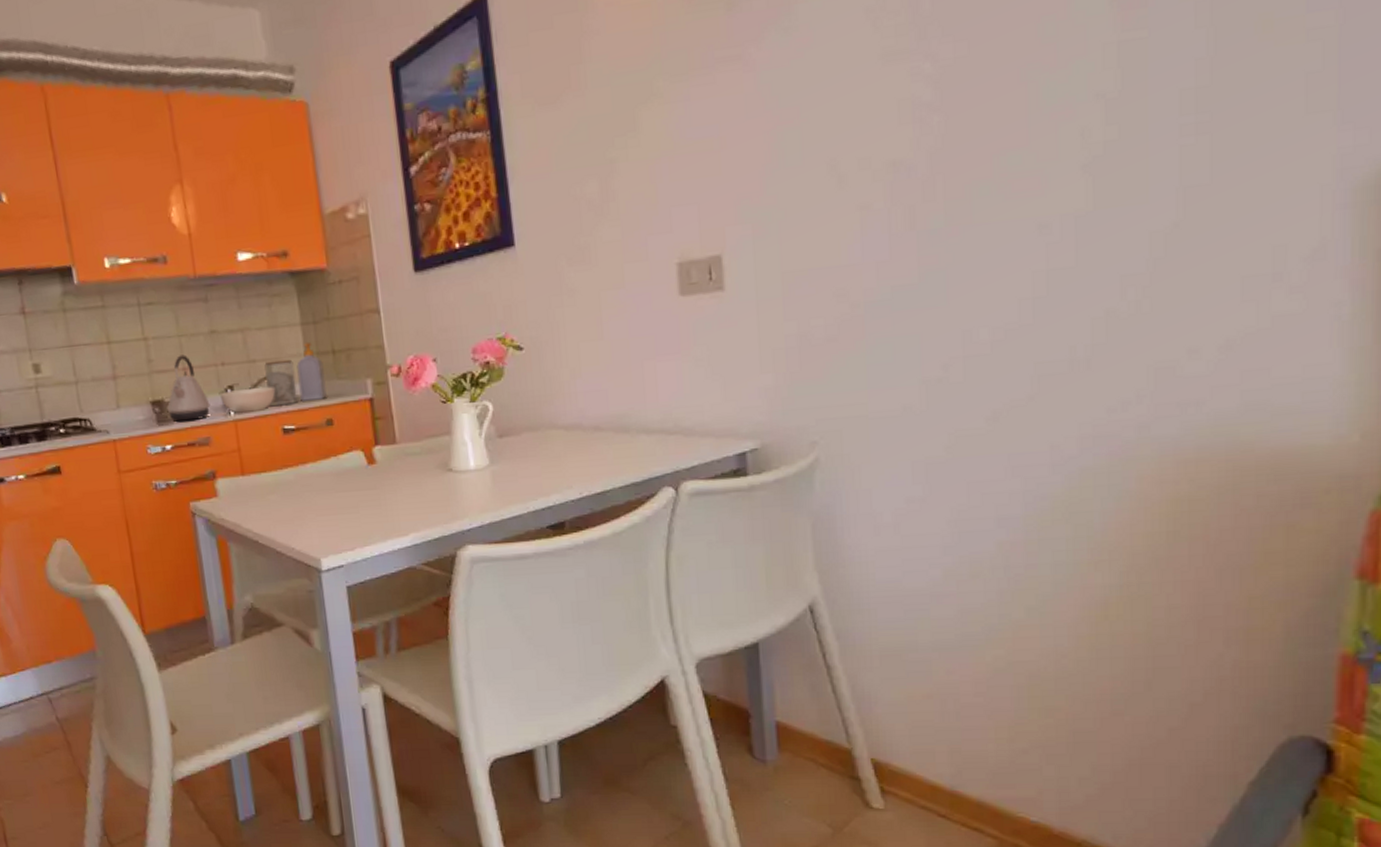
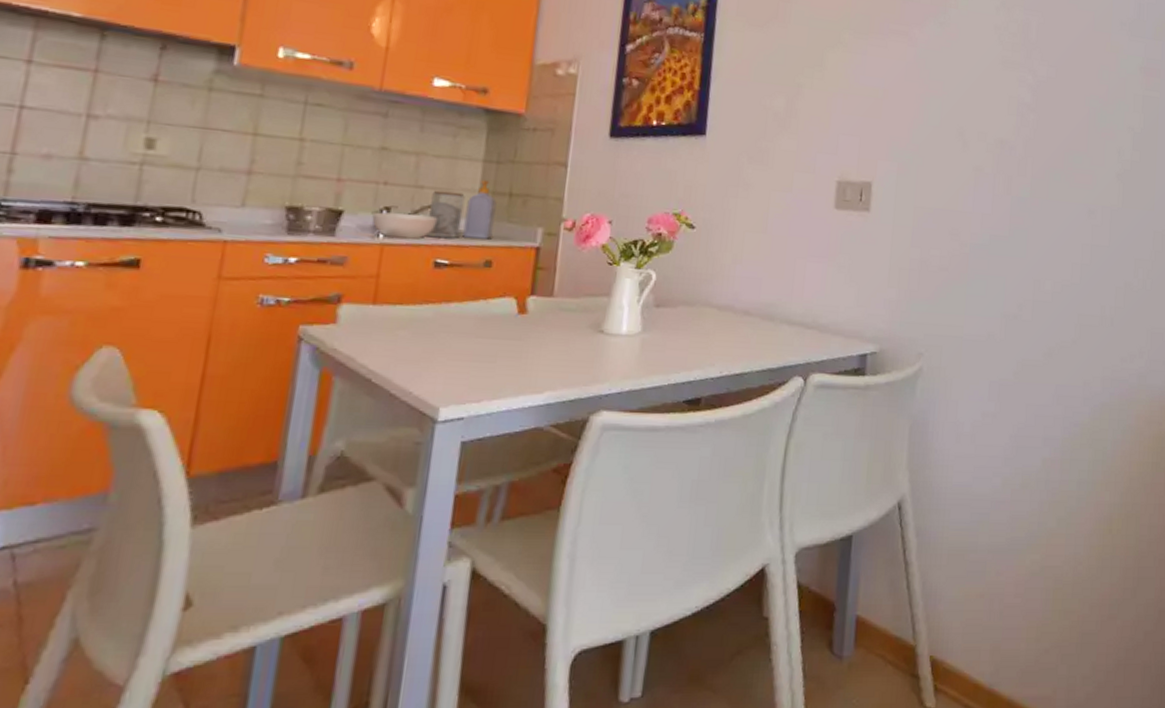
kettle: present [167,354,211,422] -> none [303,164,358,236]

